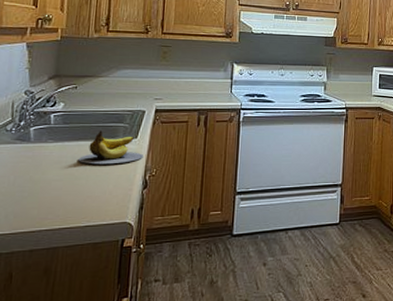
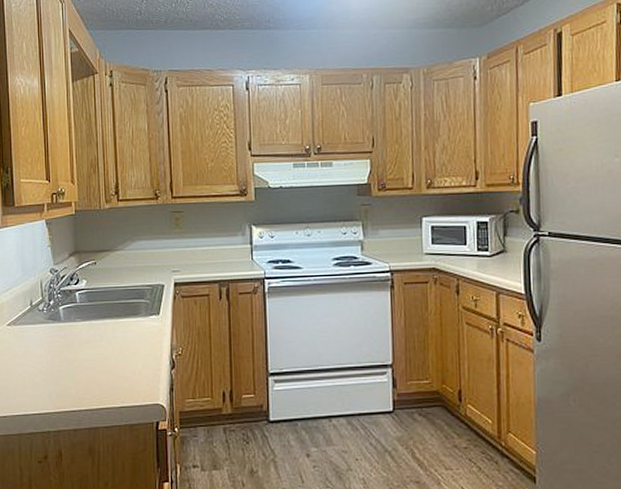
banana: present [78,130,143,165] -> none [106,308,168,344]

